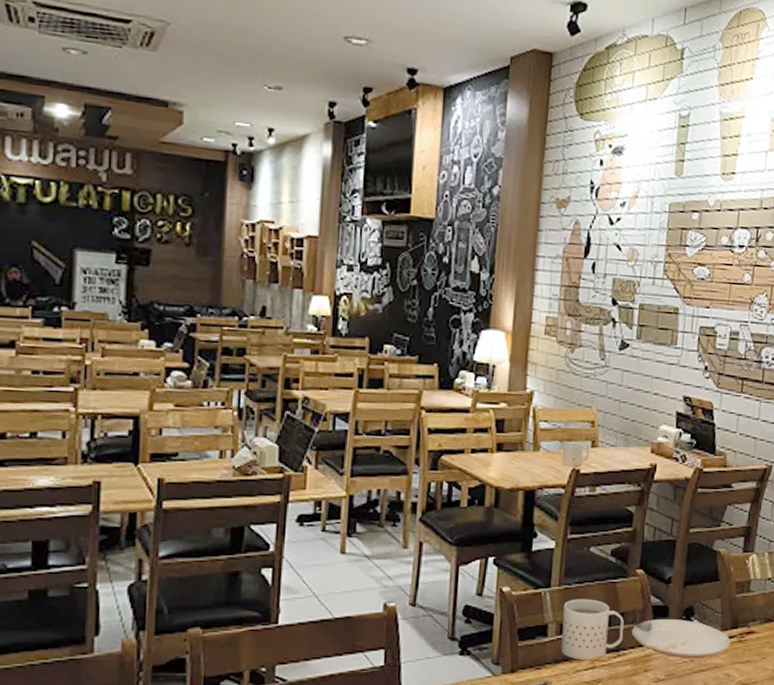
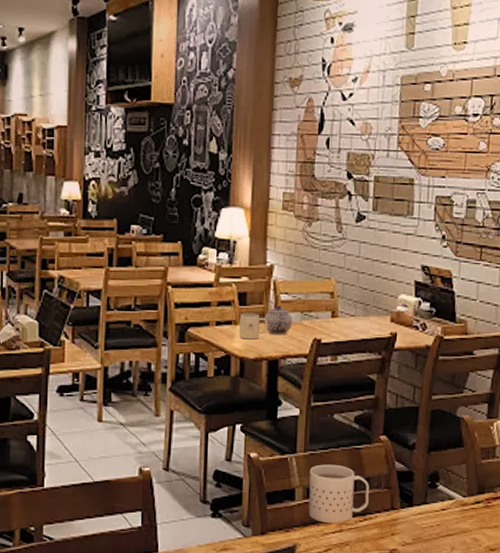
mug: none [495,440,526,469] -> present [238,313,268,340]
teapot: none [520,433,551,465] -> present [263,304,293,335]
mug: present [561,442,590,467] -> none [302,313,331,337]
plate: present [631,618,730,659] -> none [377,483,477,523]

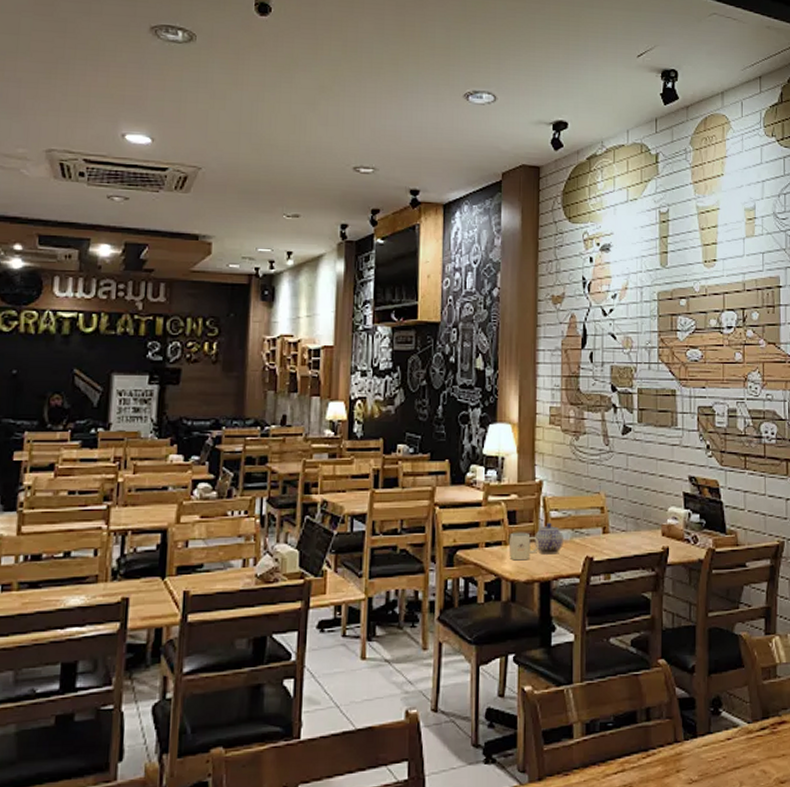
mug: present [308,464,370,524] -> none [587,694,651,763]

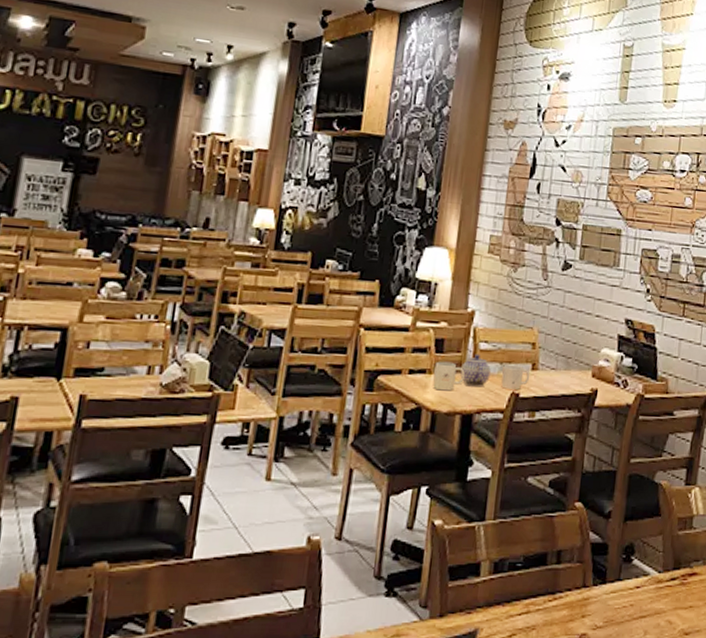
mug: none [574,530,602,555] -> present [501,364,530,391]

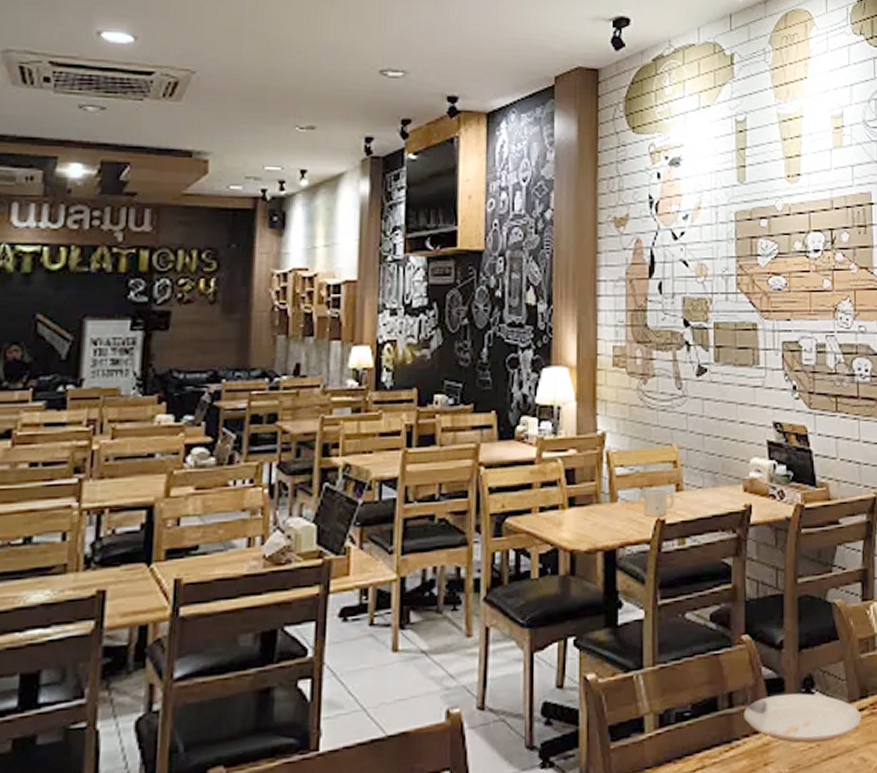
mug: present [433,361,465,391] -> none [566,493,602,527]
teapot: present [459,353,491,387] -> none [596,480,630,519]
plate: none [569,557,672,603] -> present [744,693,861,744]

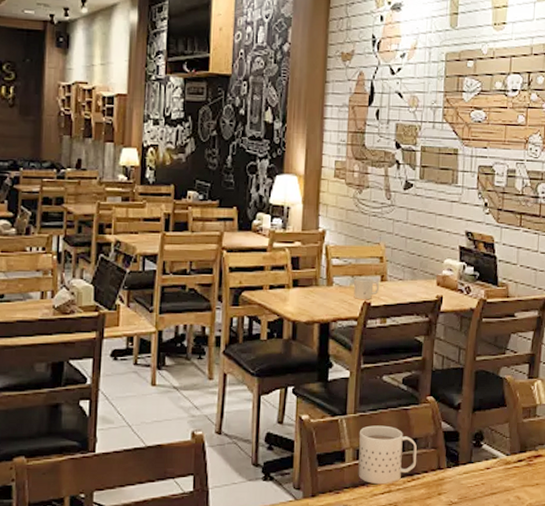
mug: none [660,678,735,760] -> present [358,425,417,485]
plate: present [744,693,861,744] -> none [424,443,519,482]

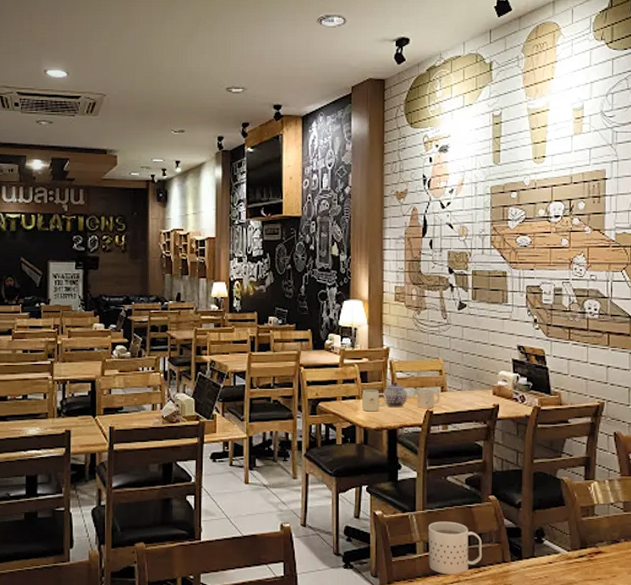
mug: none [291,277,320,303] -> present [361,389,386,412]
teapot: none [315,269,343,299] -> present [382,381,407,408]

